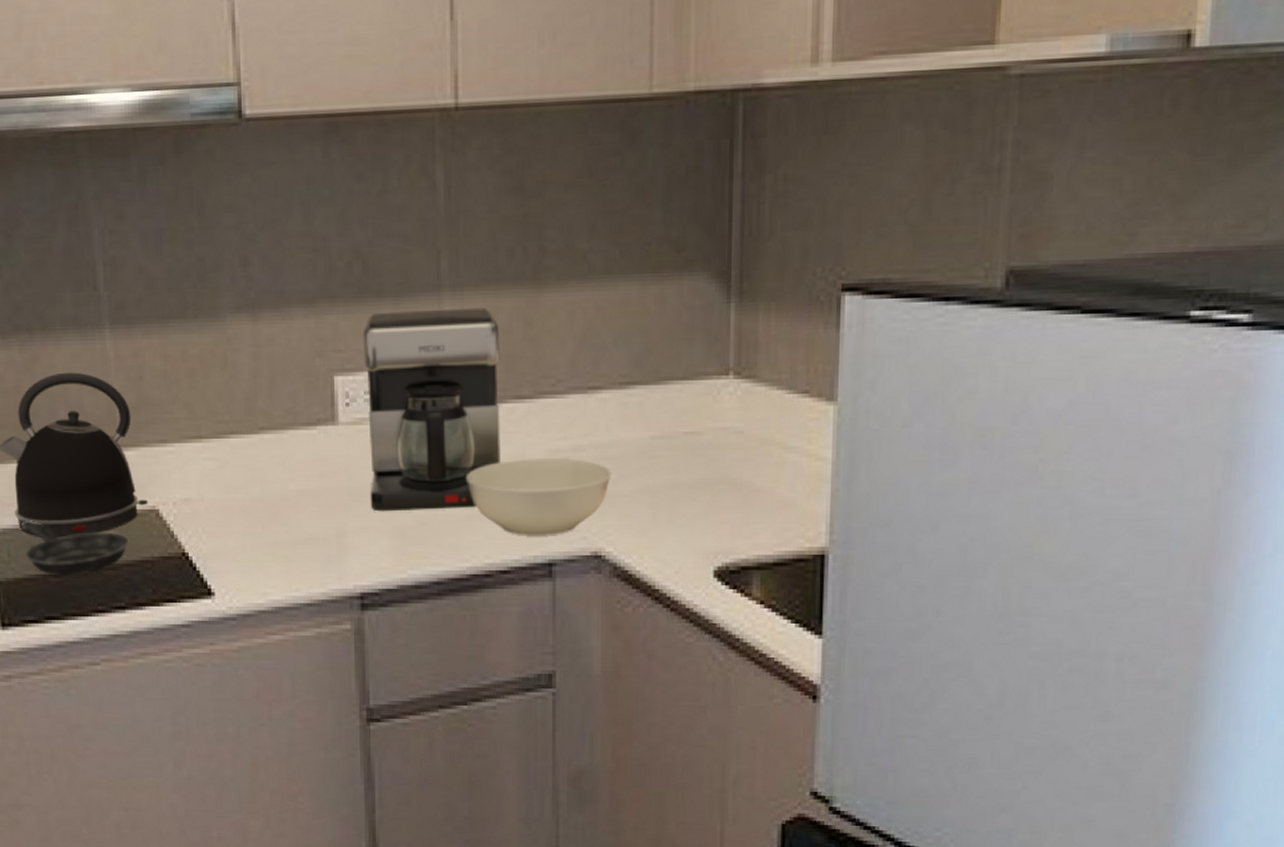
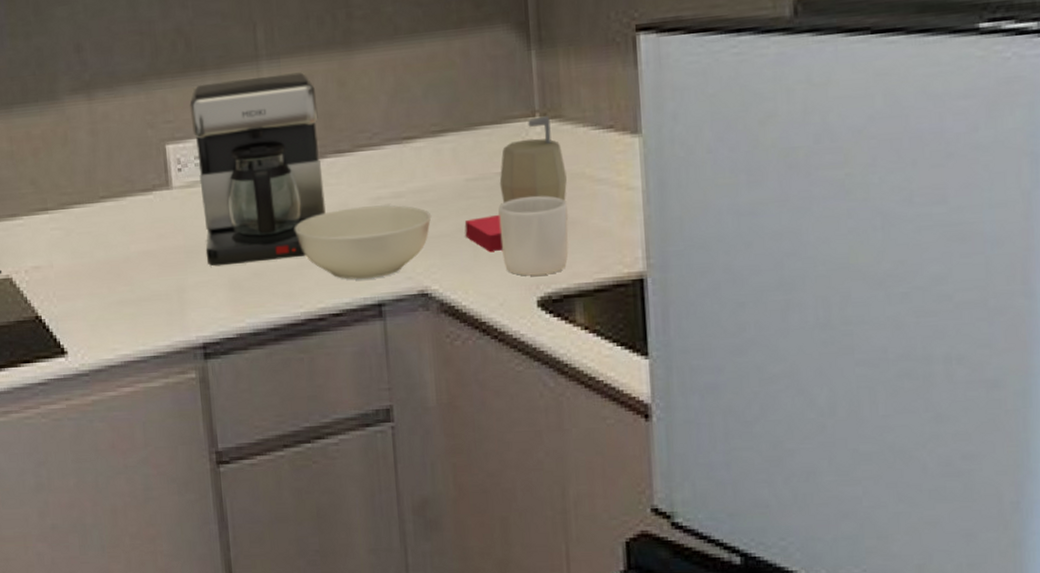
sponge: none [645,476,683,515] -> present [464,214,503,251]
mug: none [681,460,753,544] -> present [498,196,569,276]
soap dispenser: none [685,375,756,467] -> present [499,116,567,203]

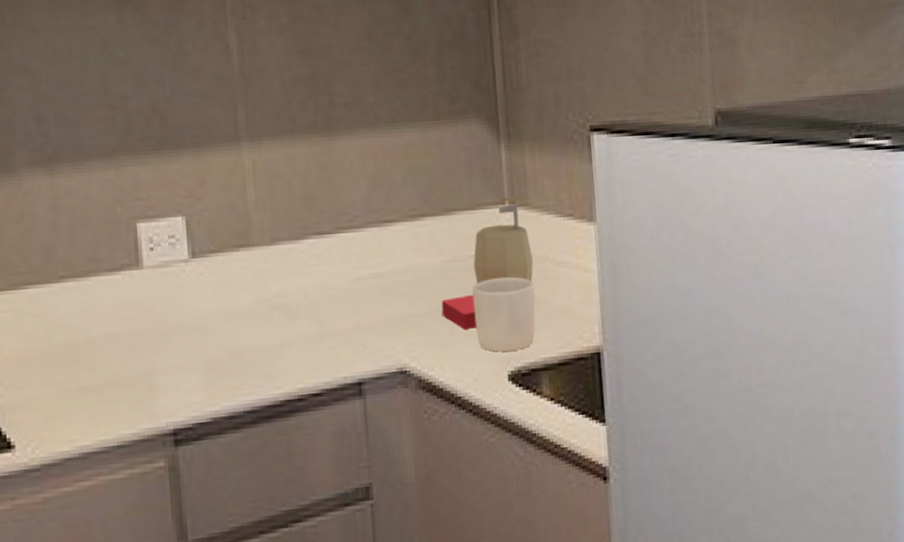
coffee maker: present [189,72,326,267] -> none [164,155,307,349]
bowl: present [294,205,432,280] -> none [273,285,410,359]

